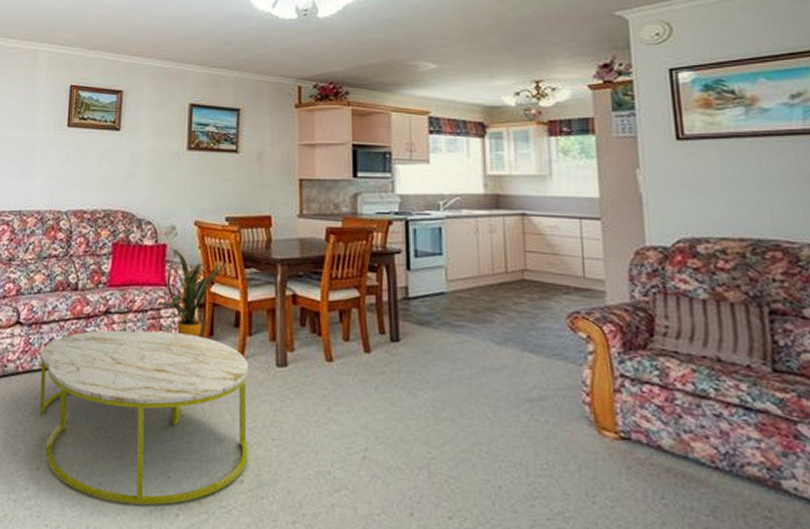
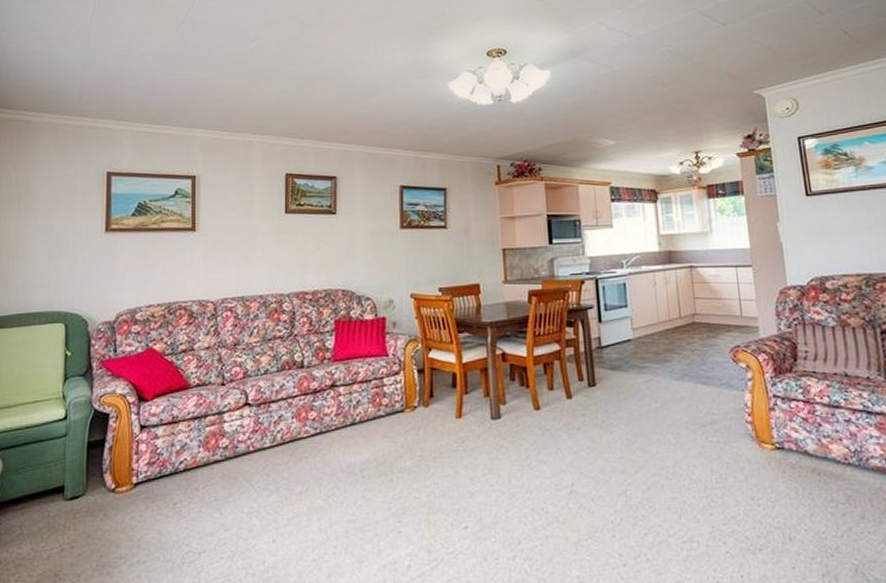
coffee table: present [39,330,249,506] -> none [271,397,471,563]
house plant: present [156,248,230,338] -> none [379,320,445,401]

